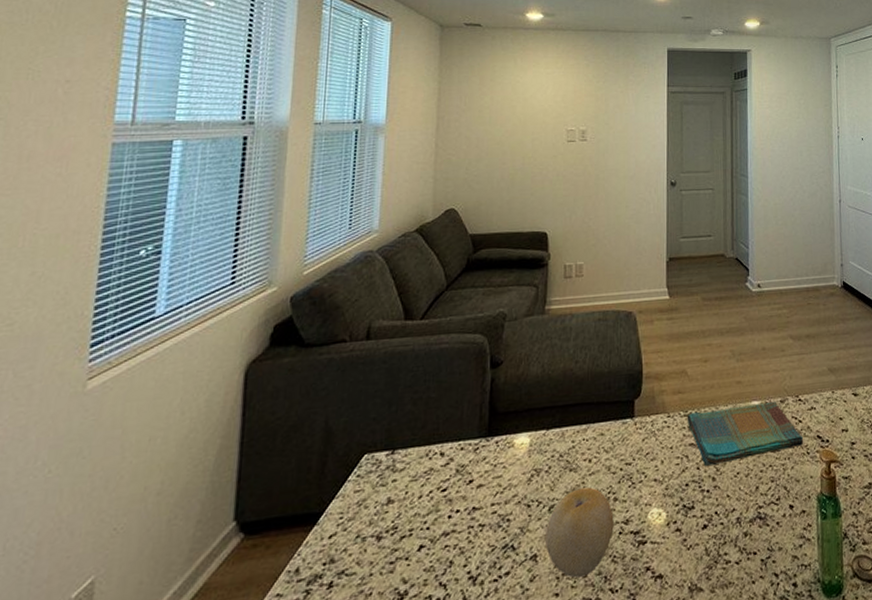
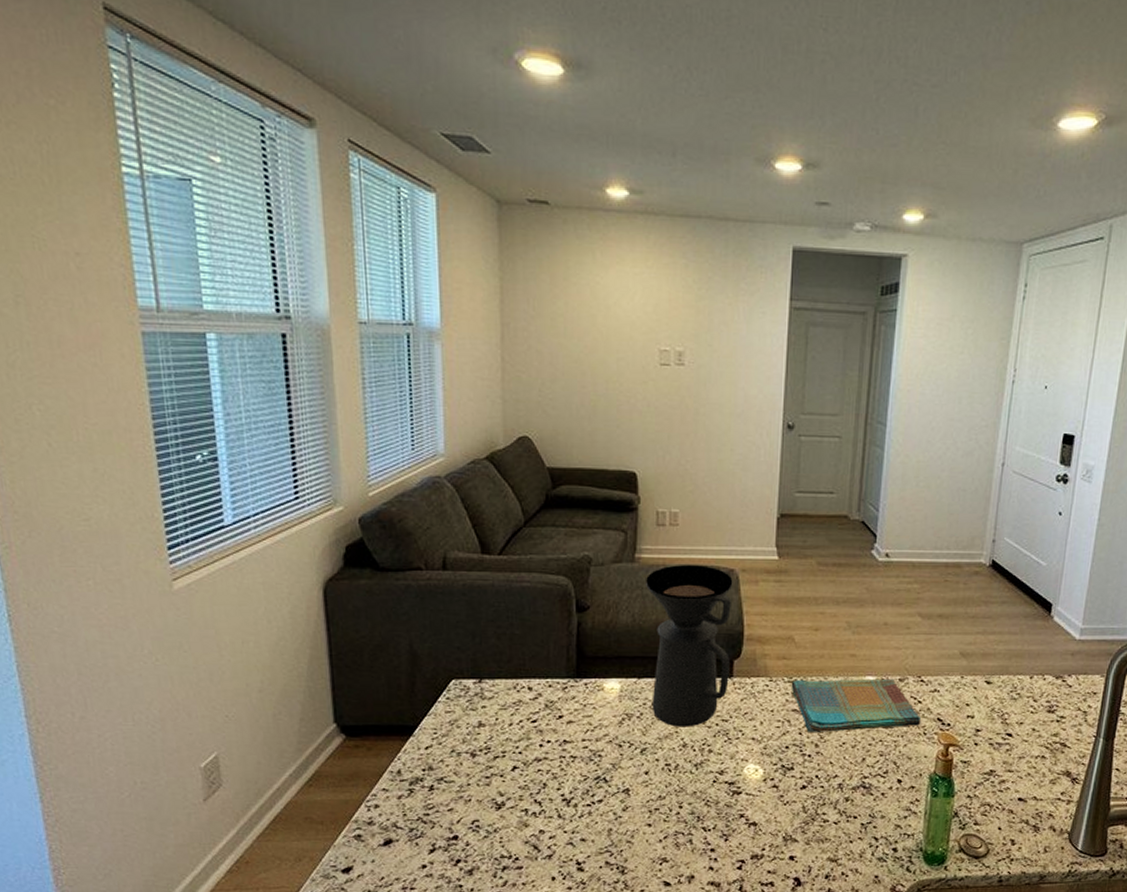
fruit: present [544,487,614,578] -> none [636,737,708,814]
coffee maker: none [554,310,632,478] -> present [645,565,733,727]

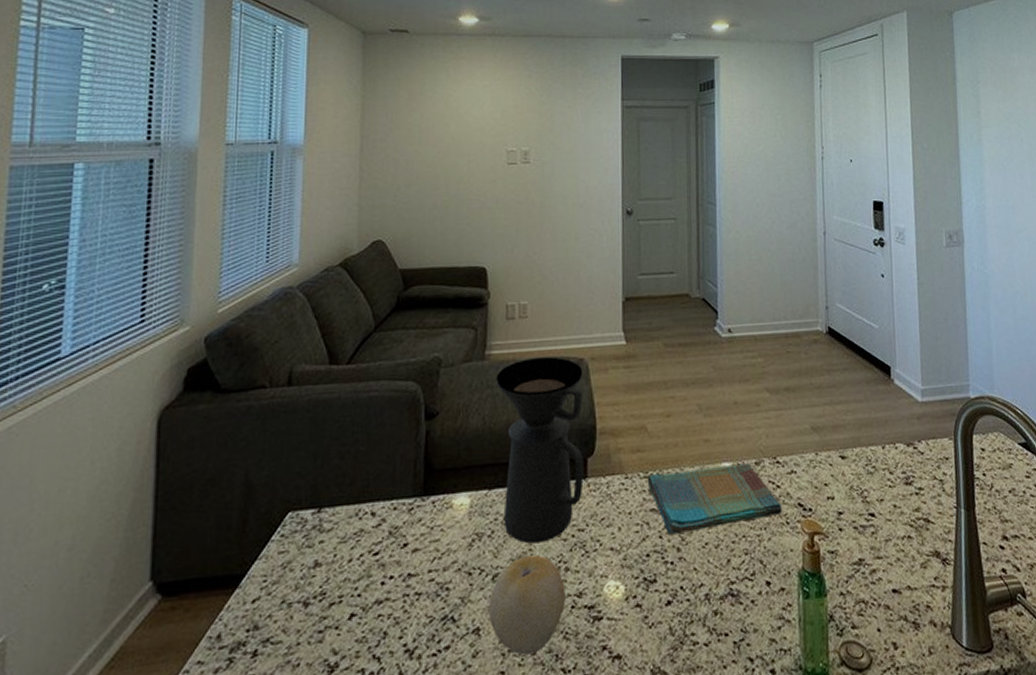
fruit: none [636,737,708,814] -> present [488,555,566,655]

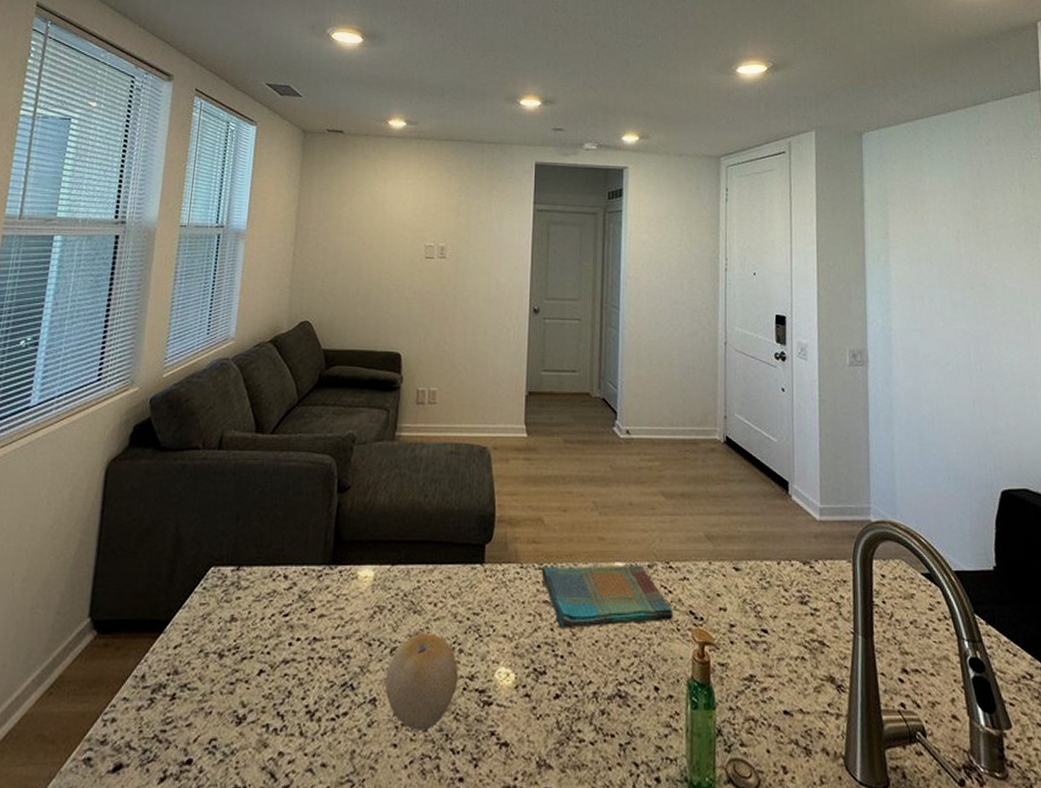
coffee maker: present [495,357,584,544] -> none [403,443,485,622]

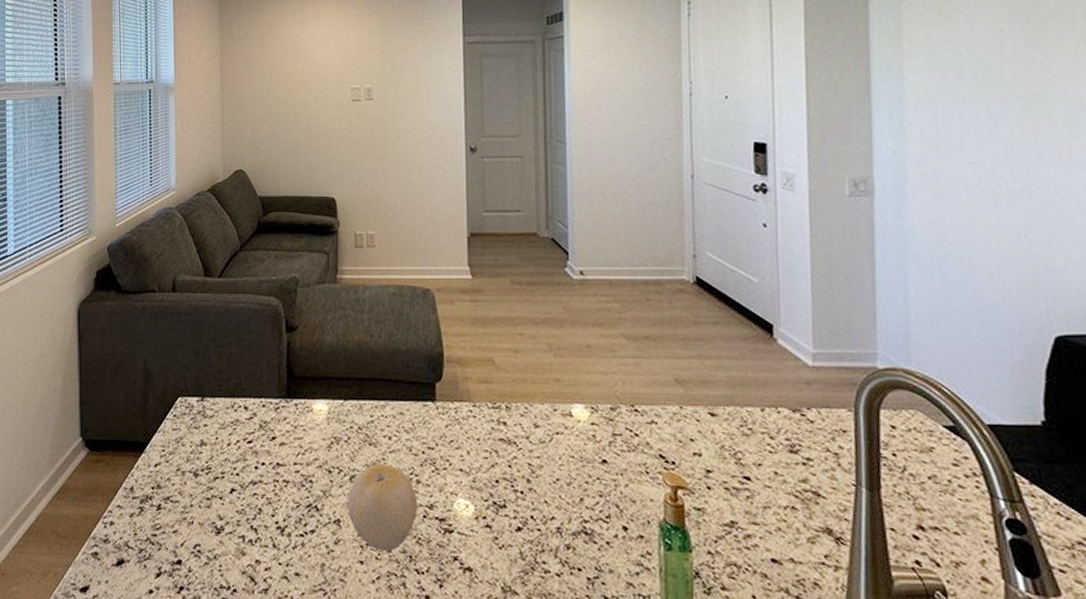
dish towel: present [541,565,674,628] -> none [495,405,641,466]

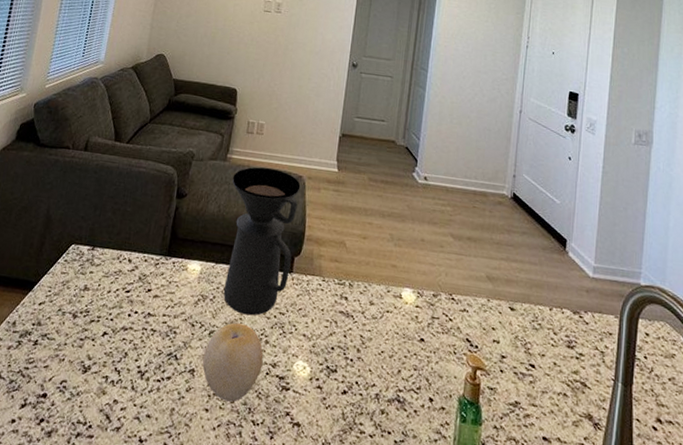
coffee maker: none [347,285,432,454] -> present [223,167,301,316]

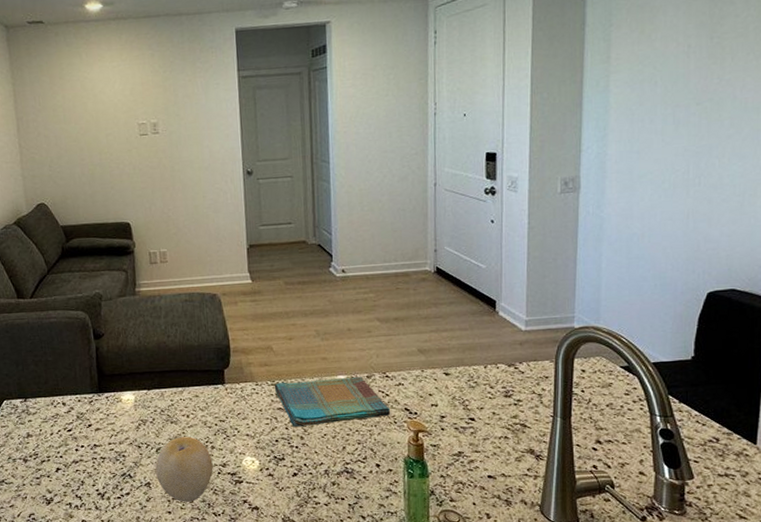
coffee maker: present [223,167,301,316] -> none [145,293,222,429]
dish towel: none [340,282,452,344] -> present [274,376,391,427]

